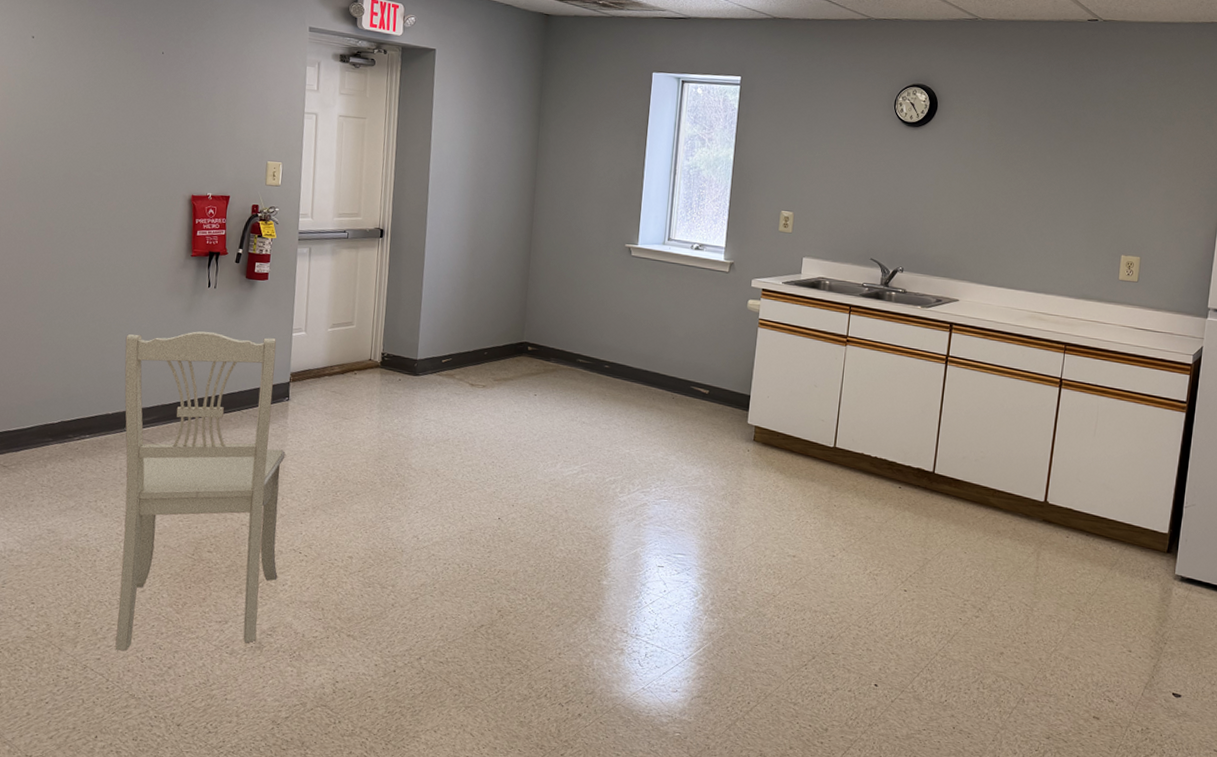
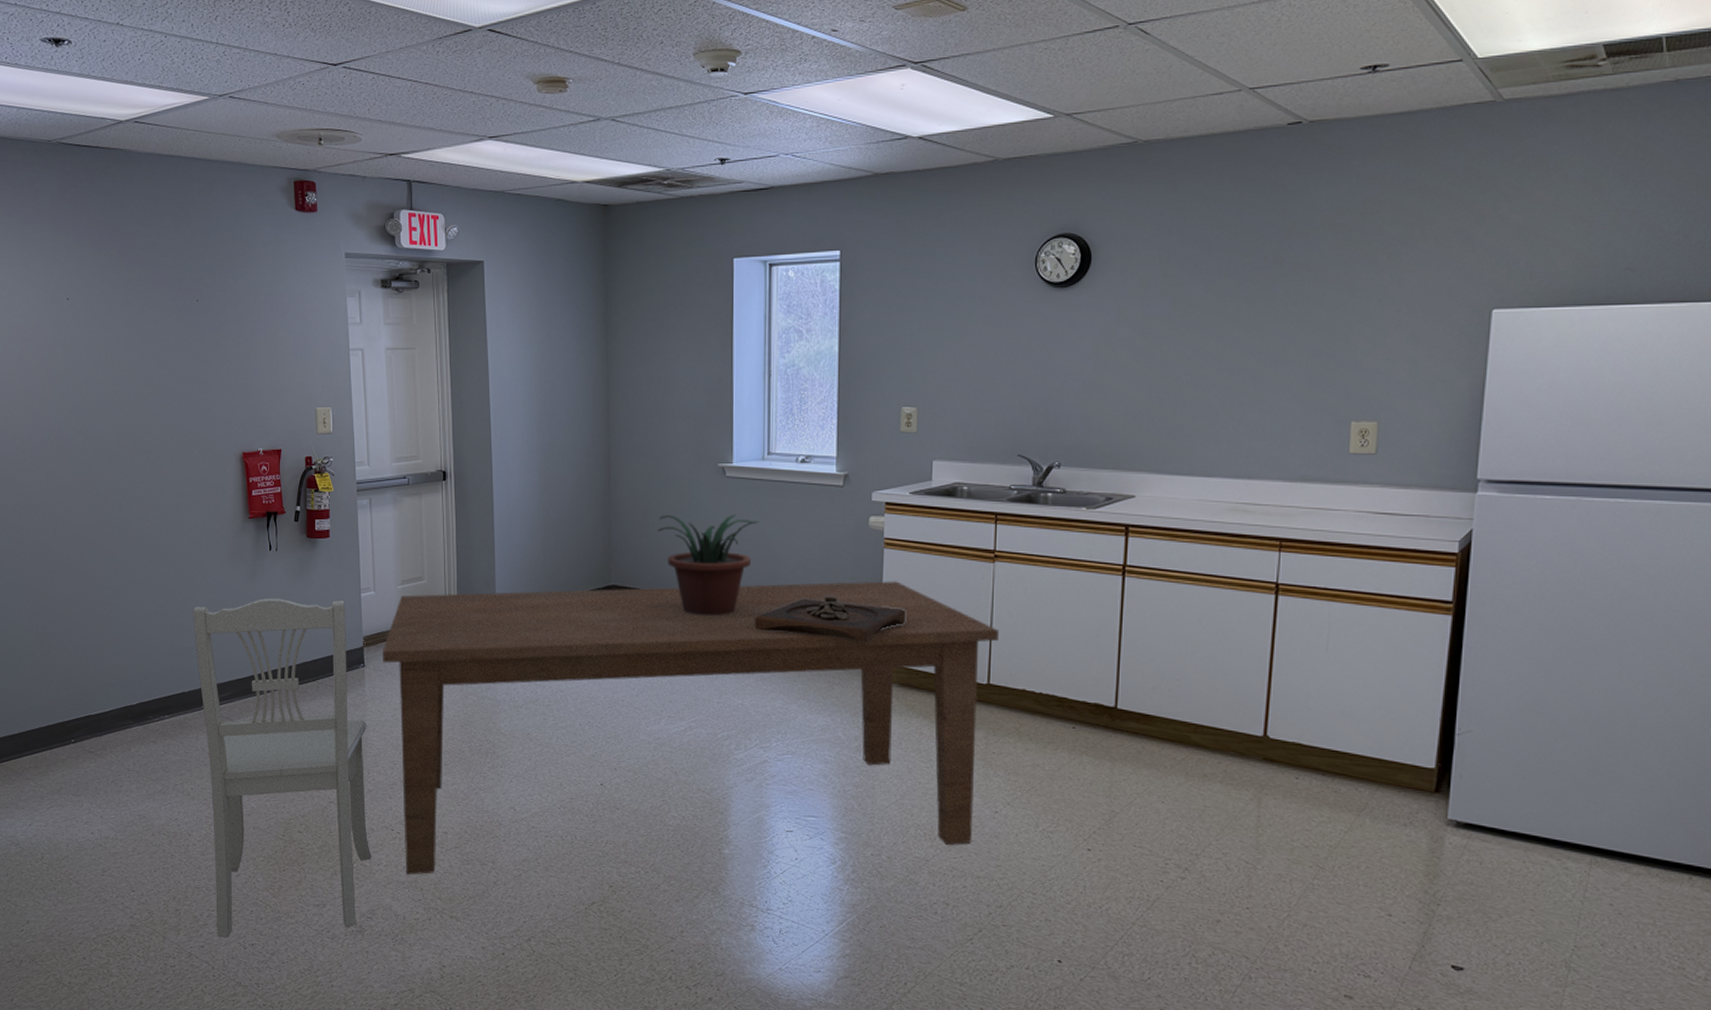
dining table: none [307,337,846,596] -> present [382,581,999,875]
potted plant: none [568,284,656,375] -> present [657,514,759,617]
wooden tray: none [644,363,773,407] -> present [754,595,907,644]

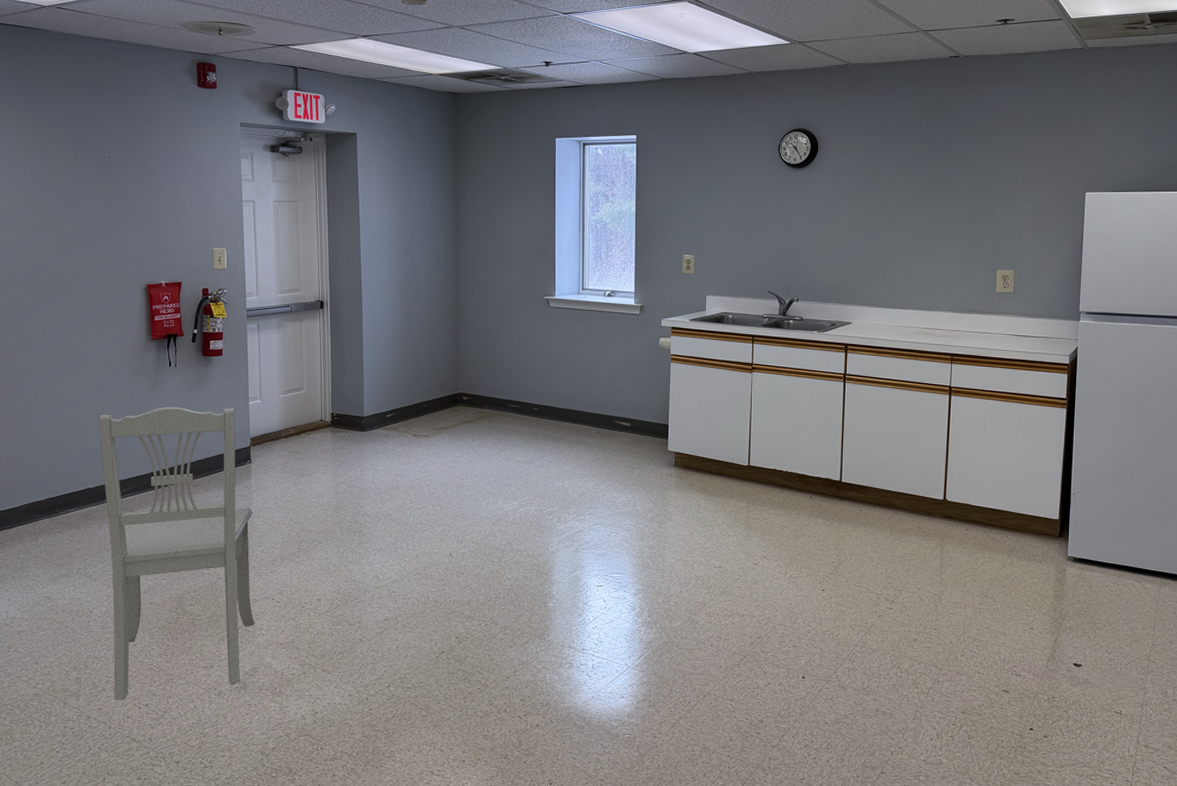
dining table: present [382,581,999,875] -> none [266,387,756,637]
potted plant: present [657,514,759,617] -> none [496,336,576,417]
wooden tray: present [754,595,907,644] -> none [572,399,688,436]

